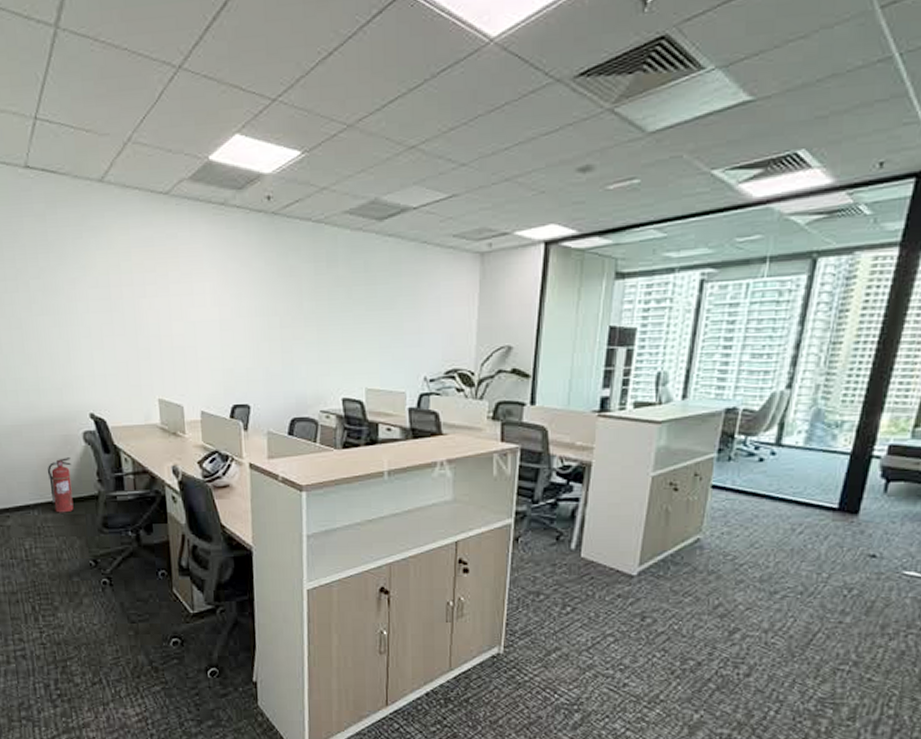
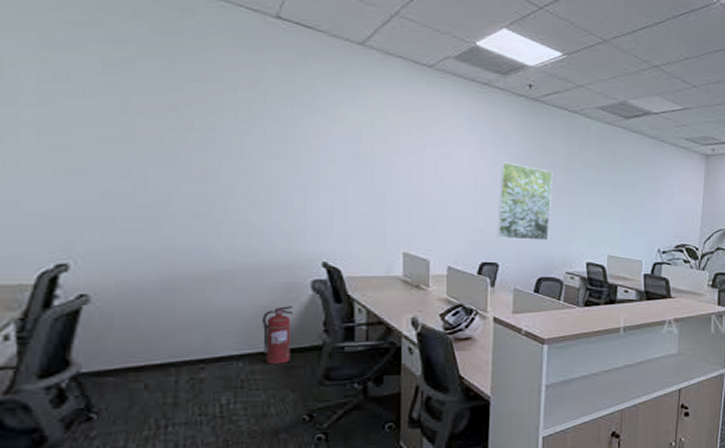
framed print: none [244,291,300,378] -> present [497,162,553,241]

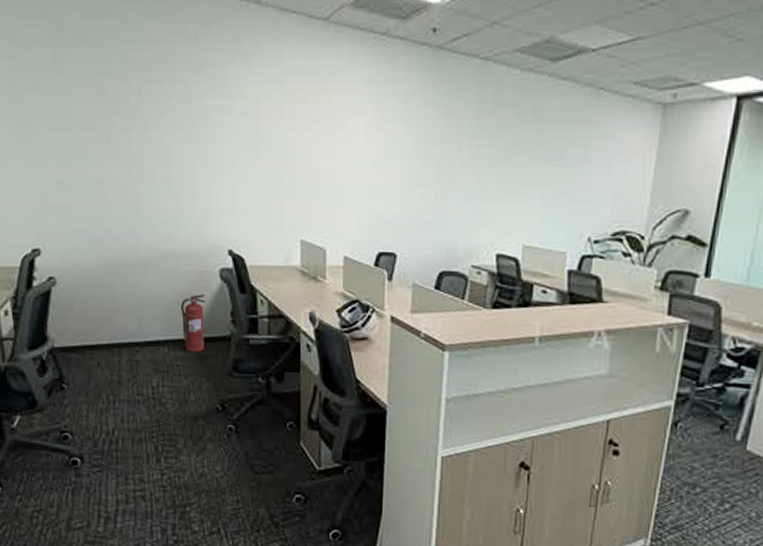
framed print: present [497,162,553,241] -> none [395,130,459,226]

